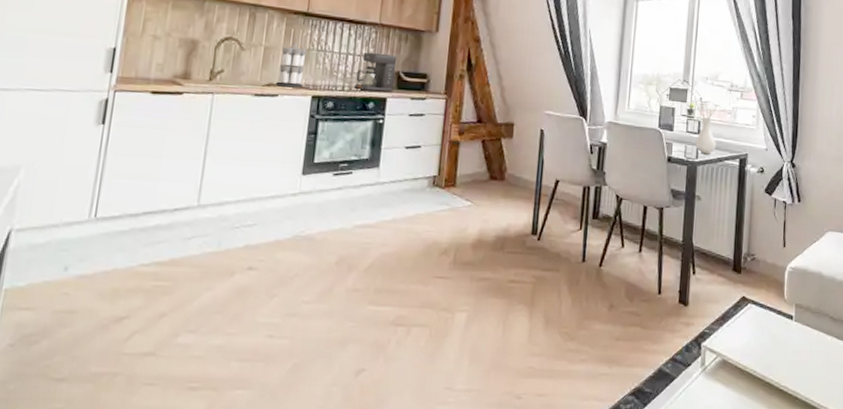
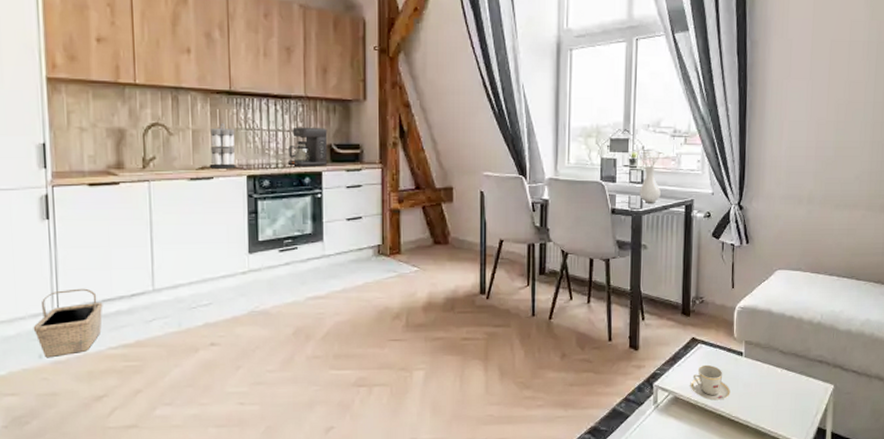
basket: none [64,198,144,271] -> present [33,288,103,358]
teacup: none [739,326,780,367] -> present [690,364,730,401]

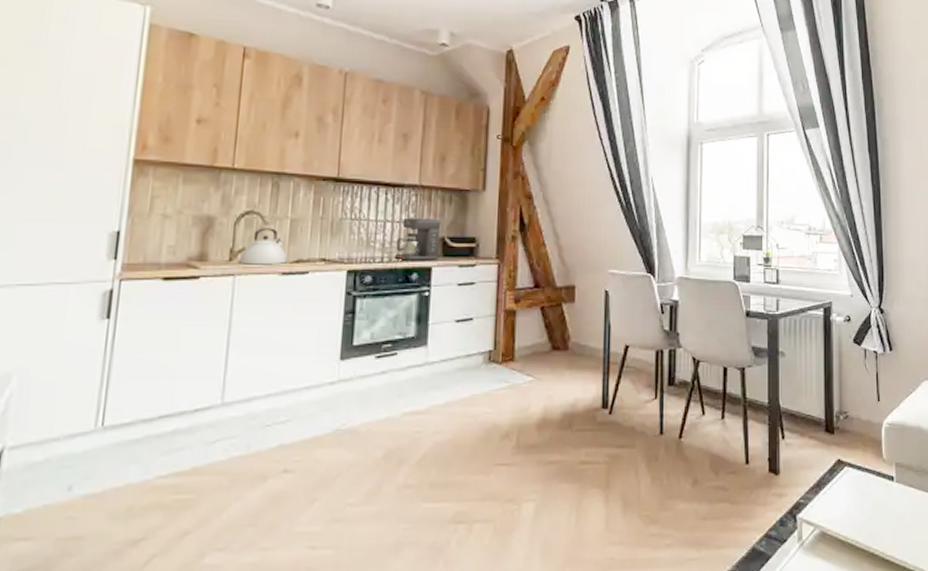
basket: present [33,288,103,358] -> none [66,402,159,491]
kettle: none [151,138,193,172] -> present [239,228,287,265]
spice rack: present [209,123,236,169] -> none [305,212,339,263]
vase: present [633,148,664,203] -> none [767,246,800,305]
teacup: present [690,364,730,401] -> none [838,491,883,536]

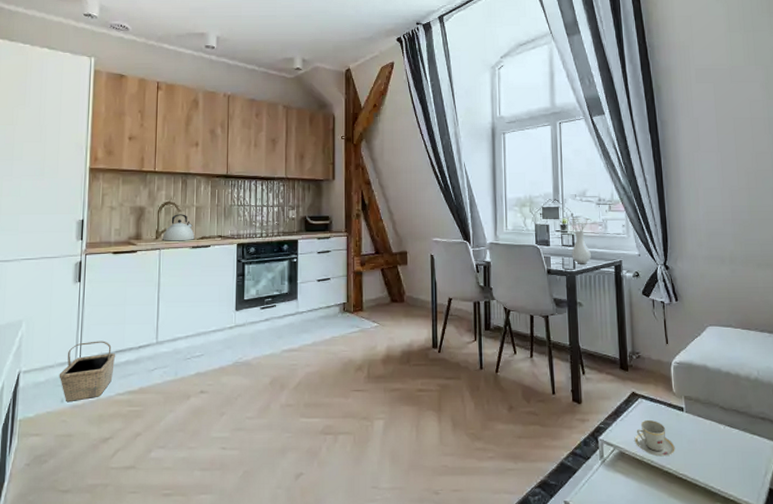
basket: none [66,402,159,491] -> present [59,341,116,403]
coffee maker: present [395,217,441,261] -> none [271,202,303,235]
vase: none [767,246,800,305] -> present [564,215,592,264]
teacup: none [838,491,883,536] -> present [634,419,675,457]

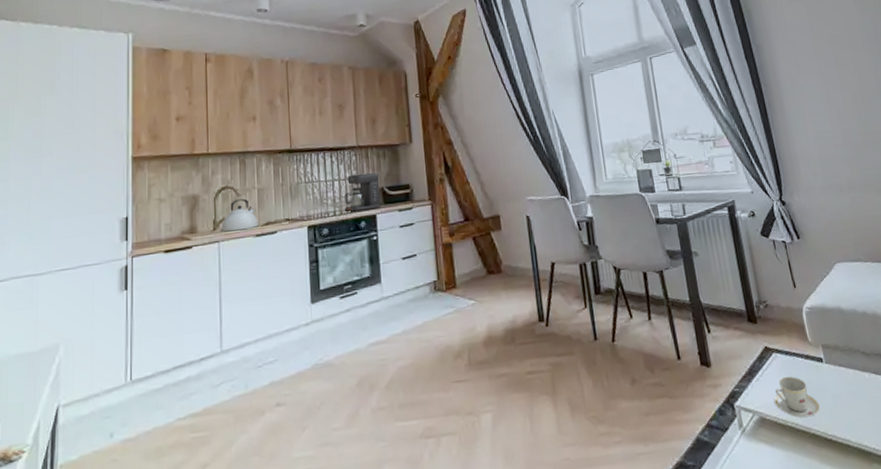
basket: present [59,341,116,403] -> none [106,356,174,437]
coffee maker: none [271,202,303,235] -> present [344,173,381,212]
vase: present [564,215,592,264] -> none [666,156,701,209]

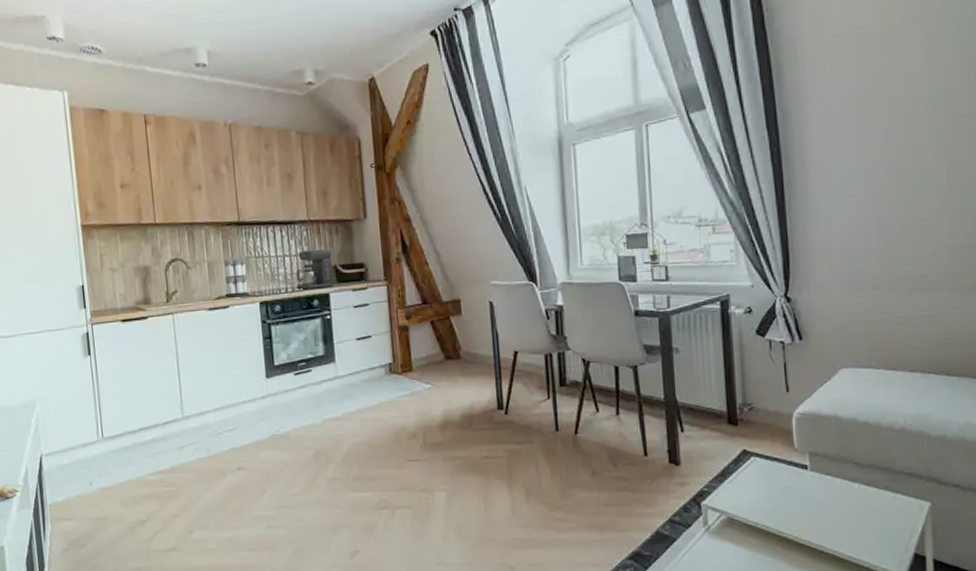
kettle: present [221,198,258,232] -> none [174,271,210,304]
spice rack: none [273,179,298,224] -> present [224,253,249,298]
teacup: present [773,376,820,418] -> none [745,480,797,522]

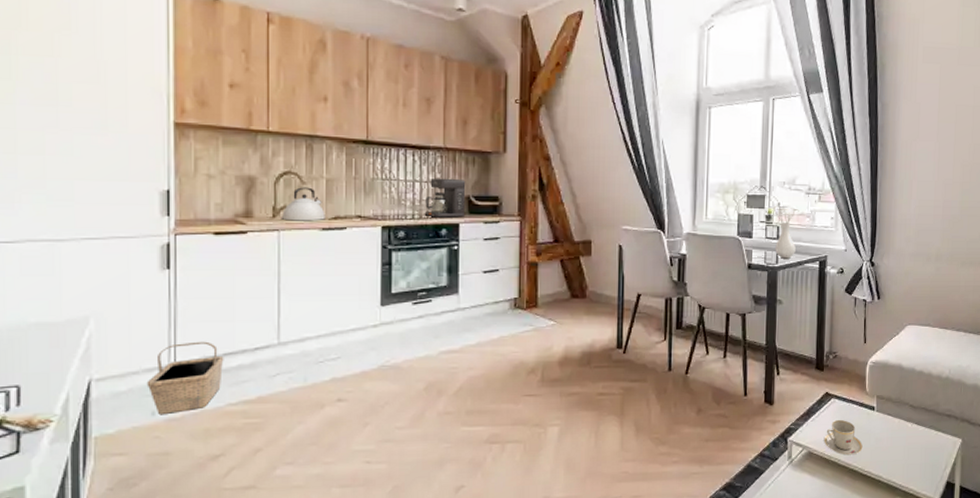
basket: none [83,418,141,485] -> present [146,341,224,415]
kettle: none [174,271,210,304] -> present [282,187,325,221]
spice rack: present [224,253,249,298] -> none [342,173,371,219]
vase: none [654,242,690,302] -> present [769,205,799,259]
teacup: none [745,480,797,522] -> present [823,419,863,456]

